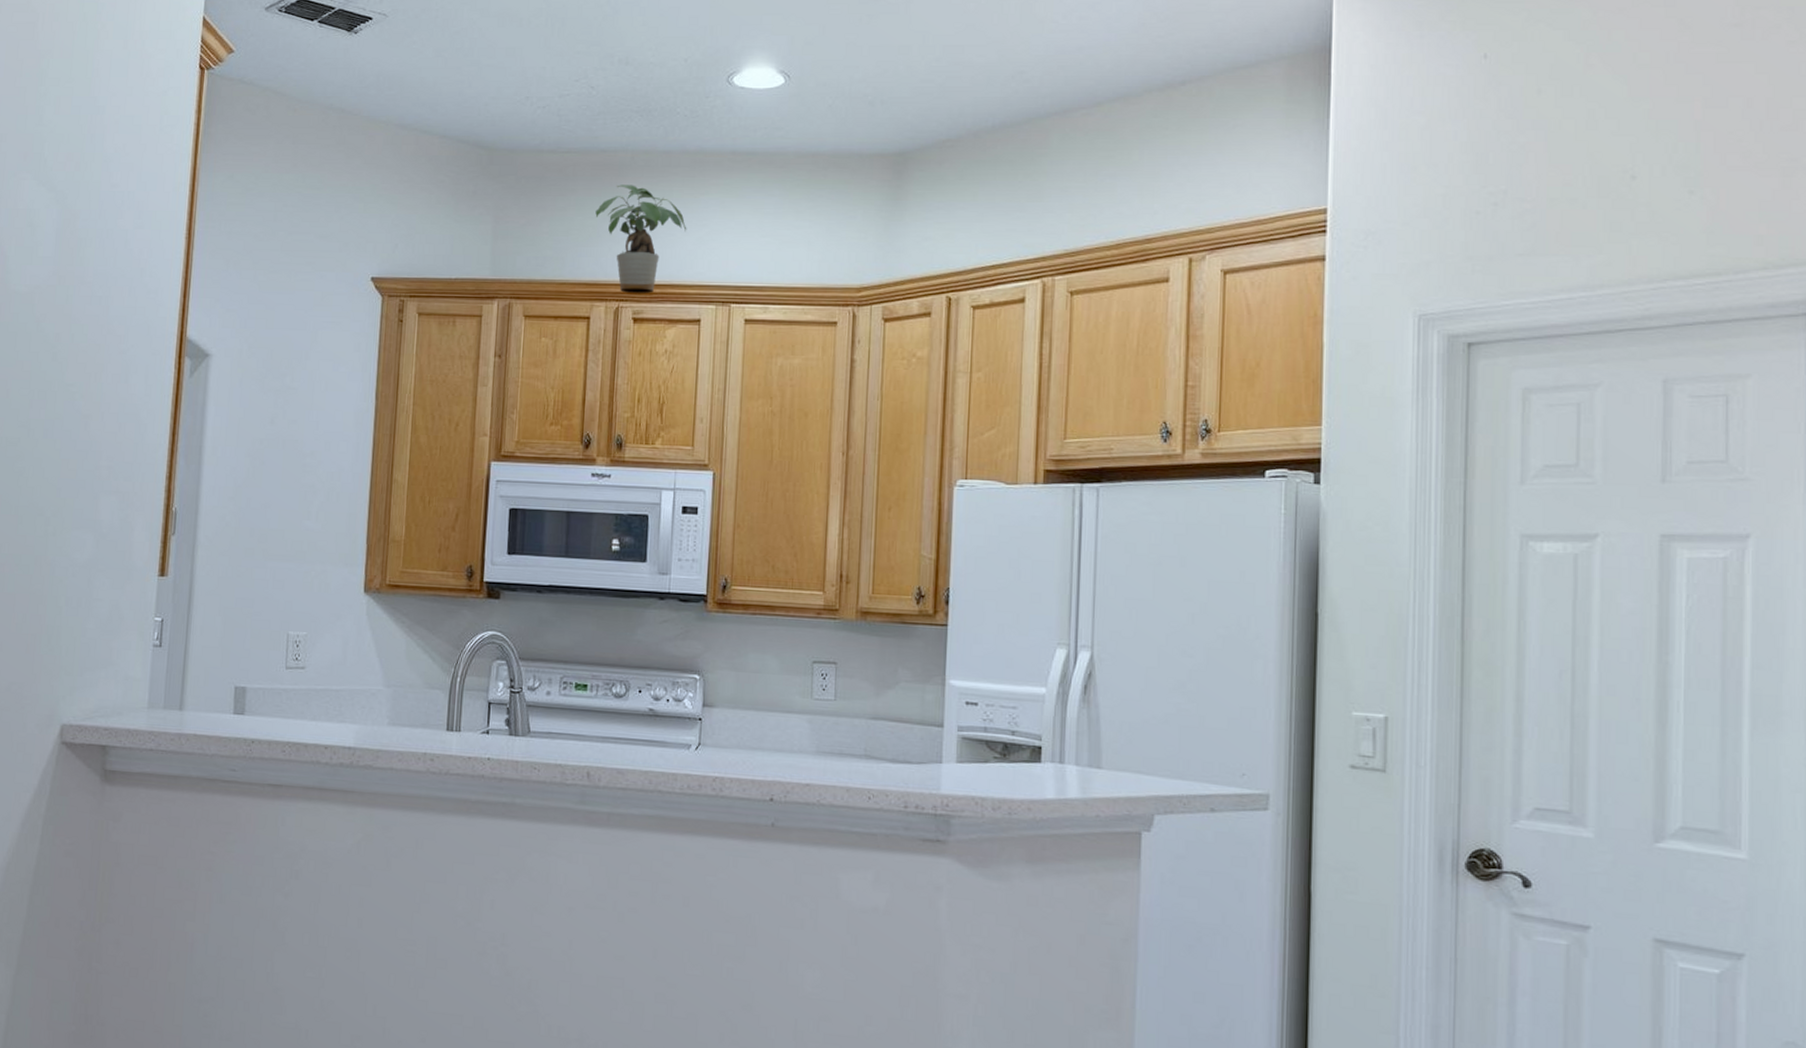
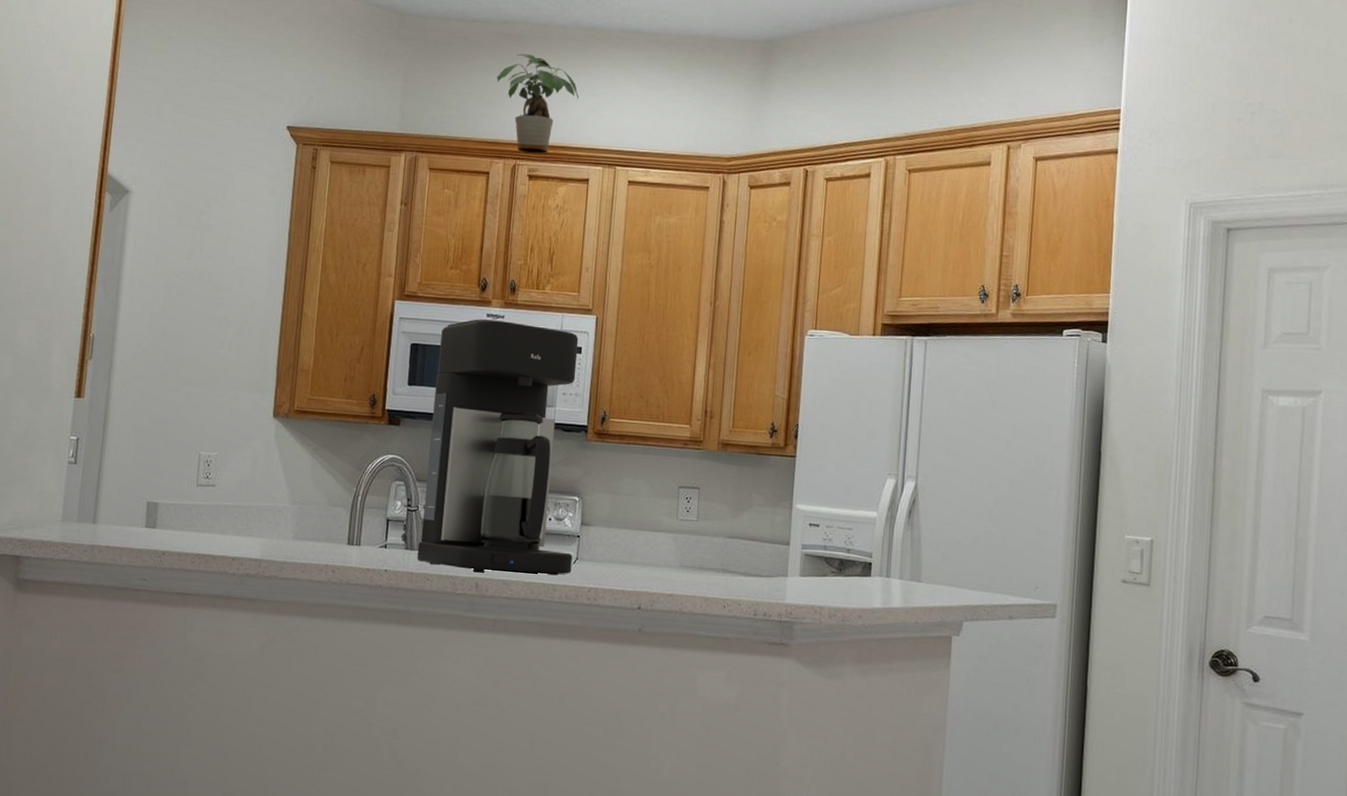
coffee maker: none [522,479,694,764] -> present [417,319,579,576]

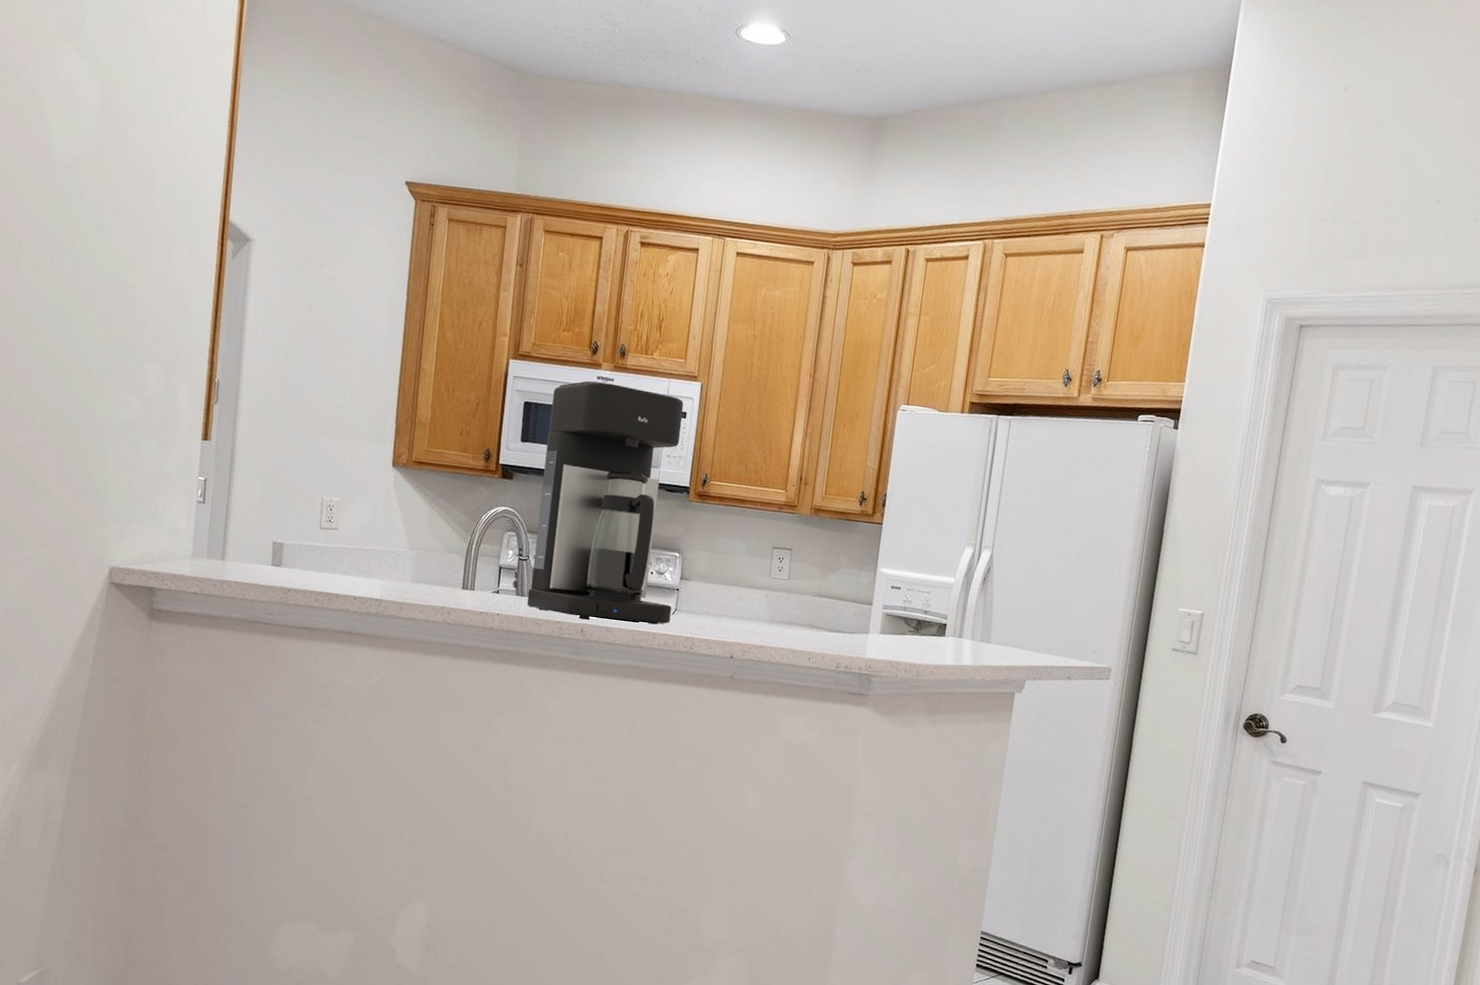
potted plant: present [497,53,579,154] -> none [612,118,692,222]

